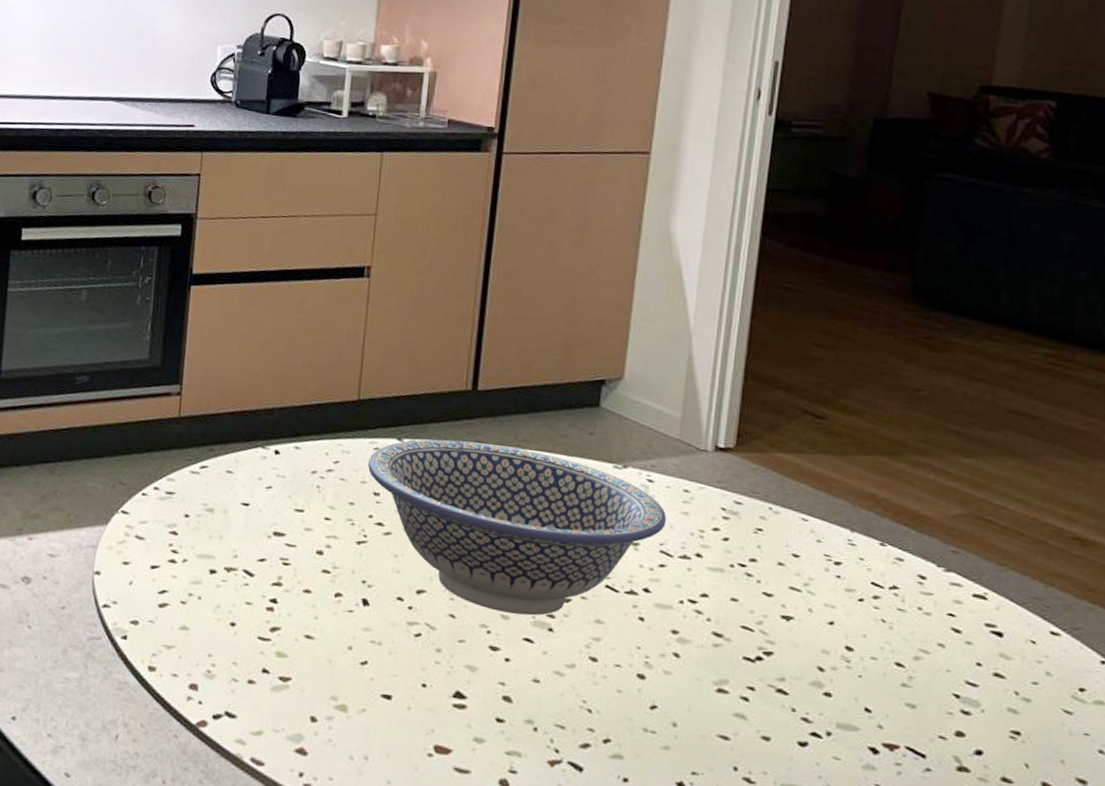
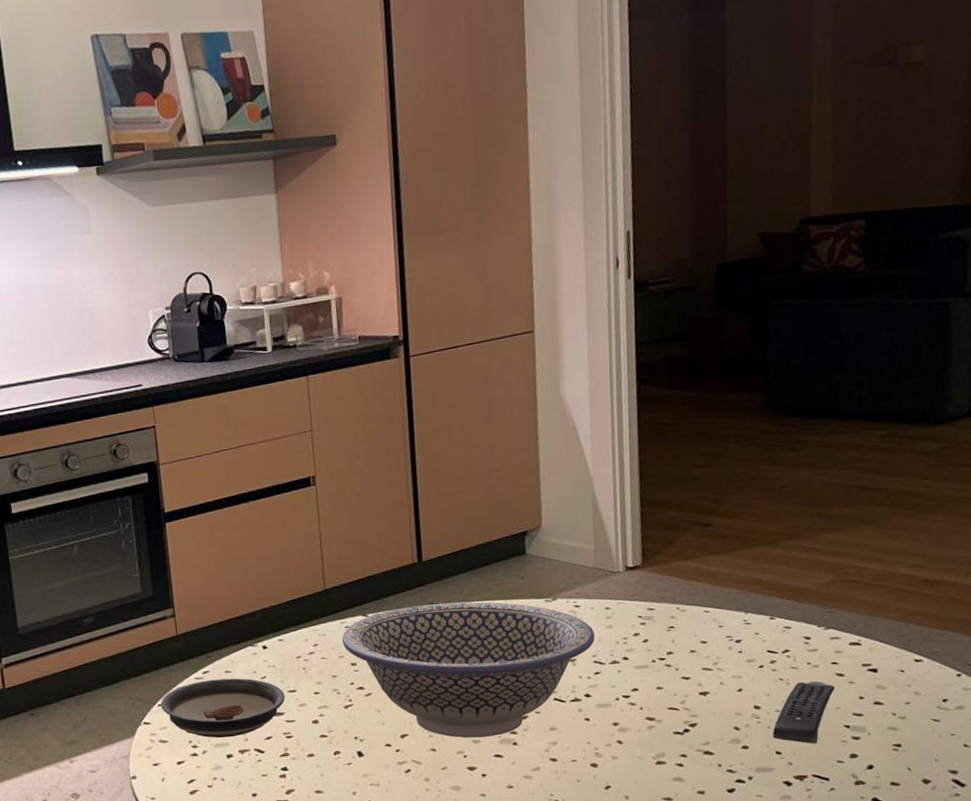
saucer: none [144,476,290,550] -> present [160,678,285,738]
remote control: none [863,628,948,709] -> present [772,681,835,744]

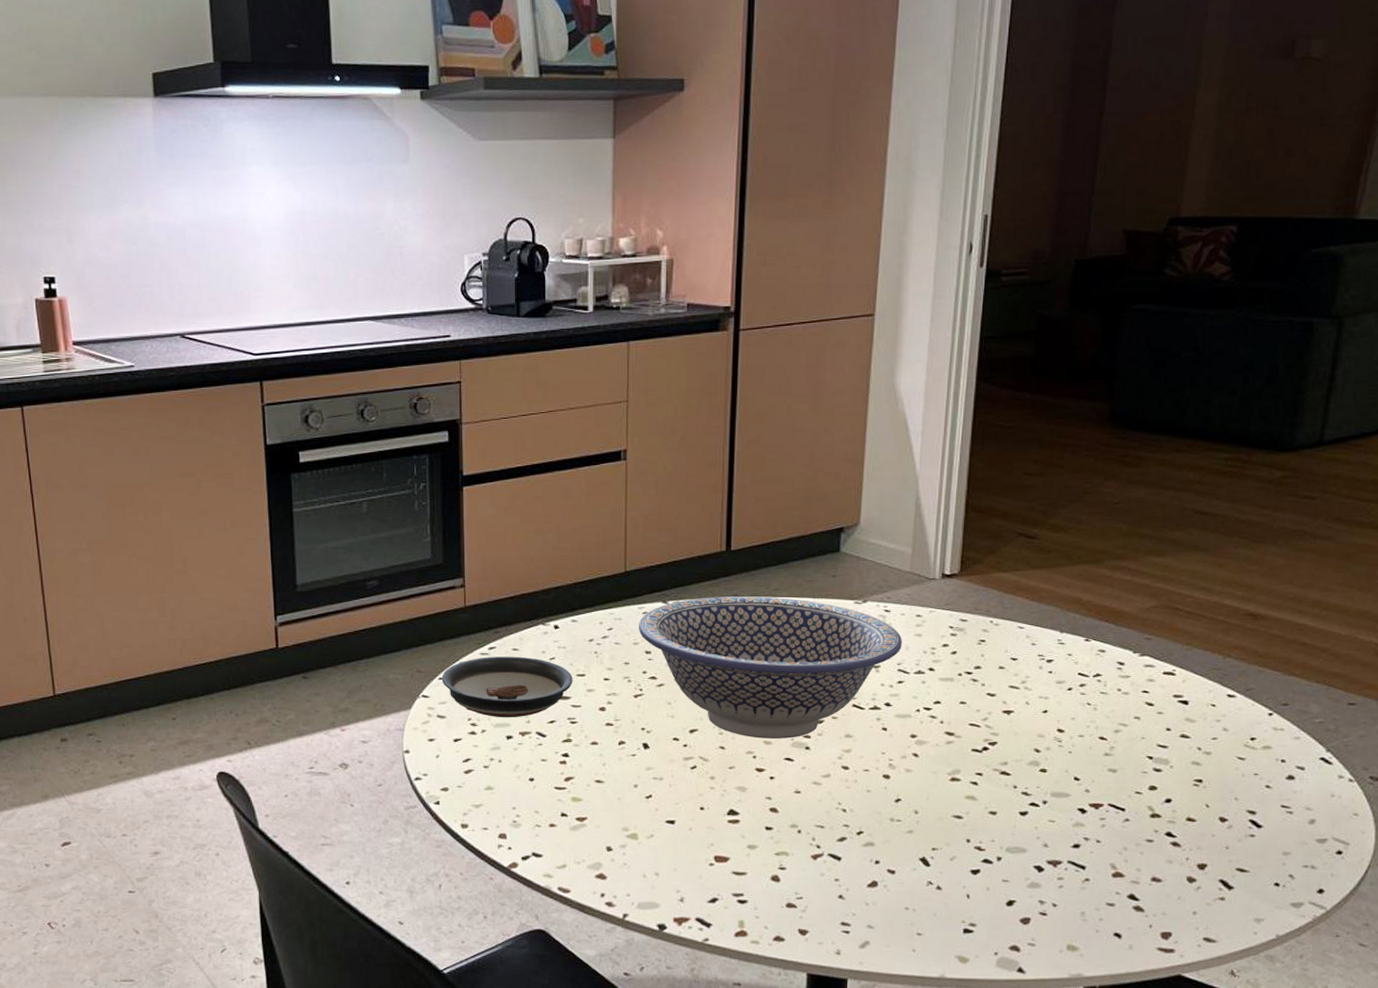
remote control: present [772,681,835,744] -> none [1073,708,1143,772]

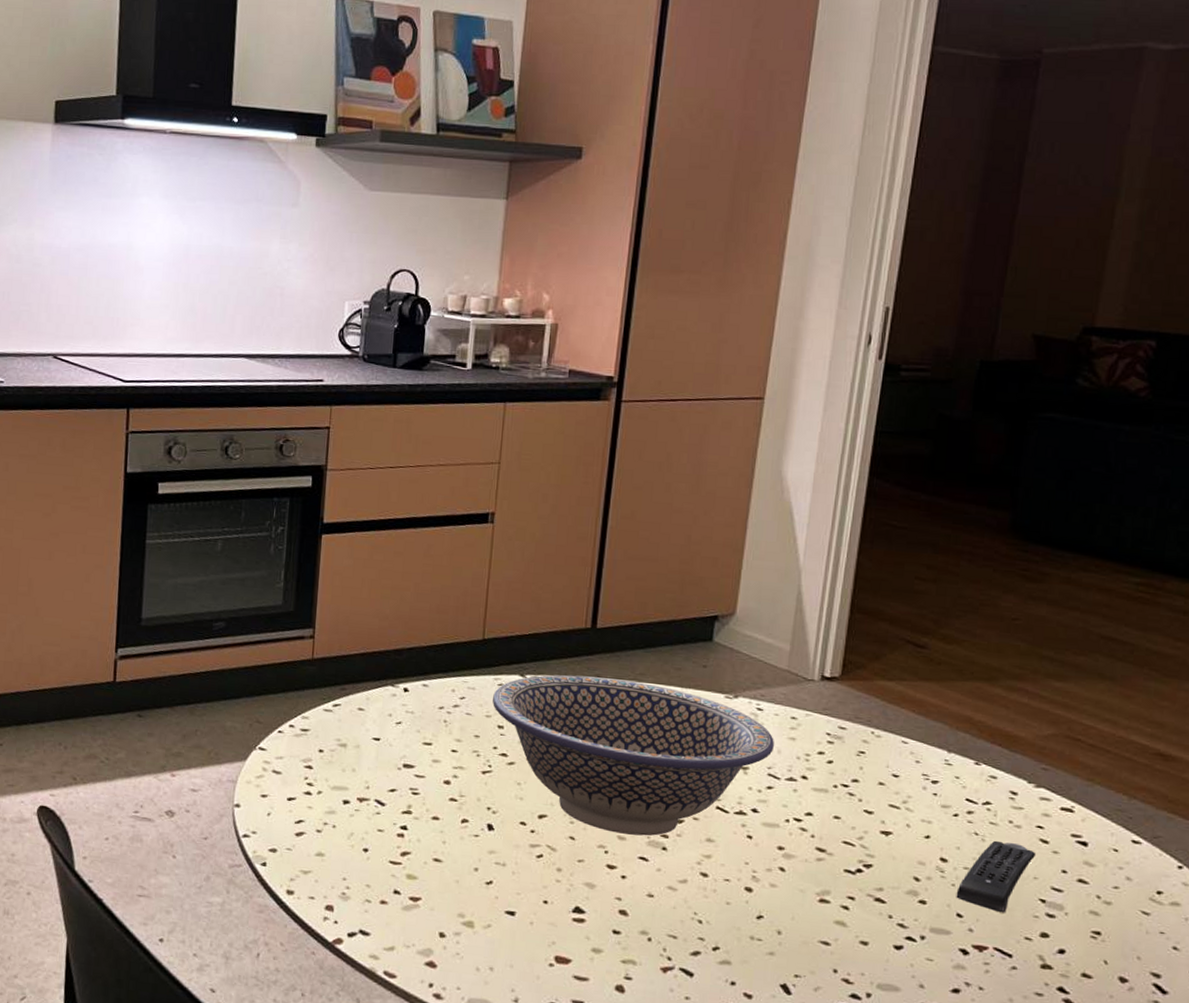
saucer: present [441,656,573,718] -> none [281,713,419,782]
remote control: none [1073,708,1143,772] -> present [956,840,1036,913]

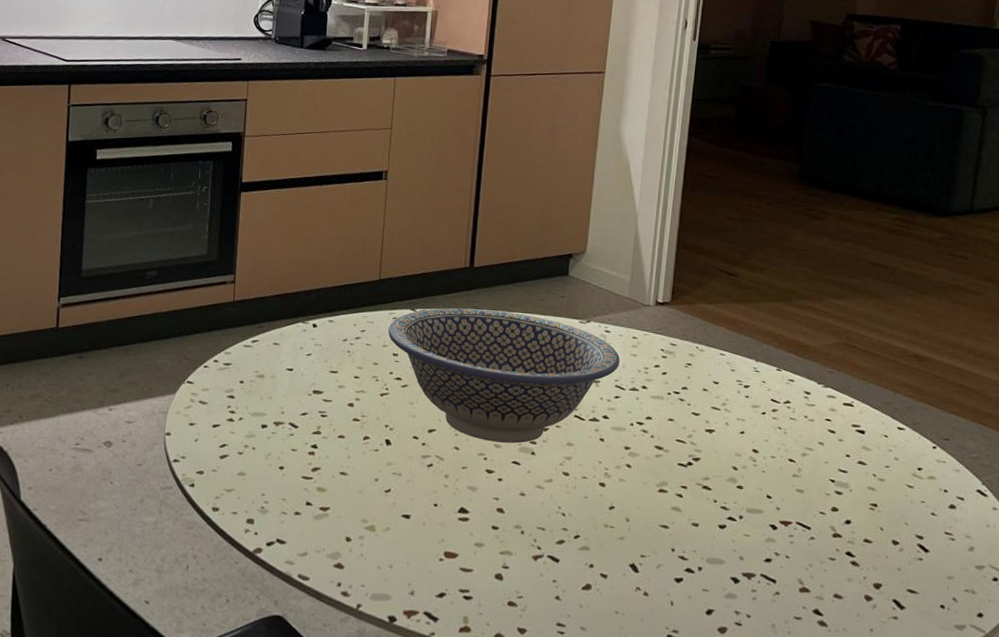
remote control: present [956,840,1036,913] -> none [766,433,826,493]

